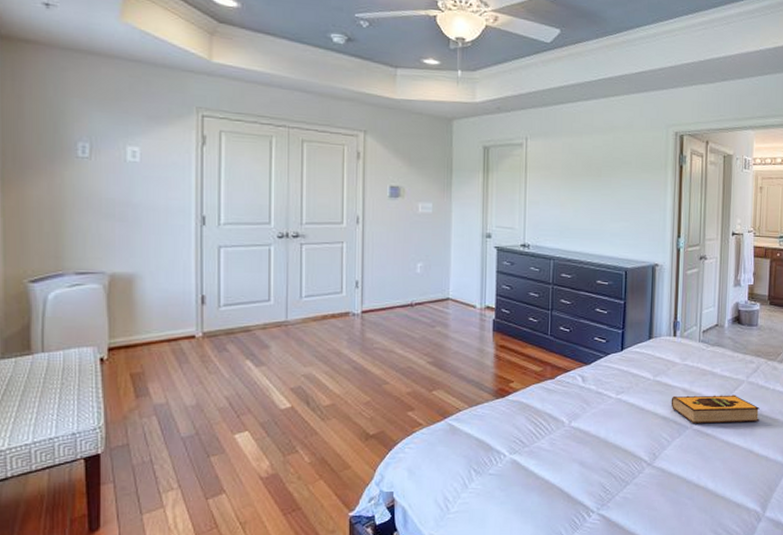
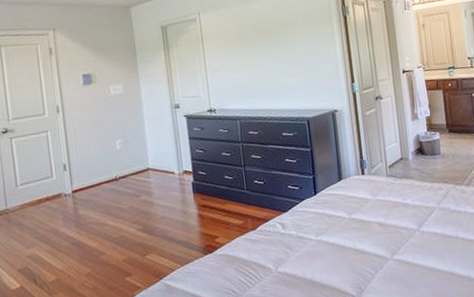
hardback book: present [671,395,760,423] -> none [368,221,456,254]

